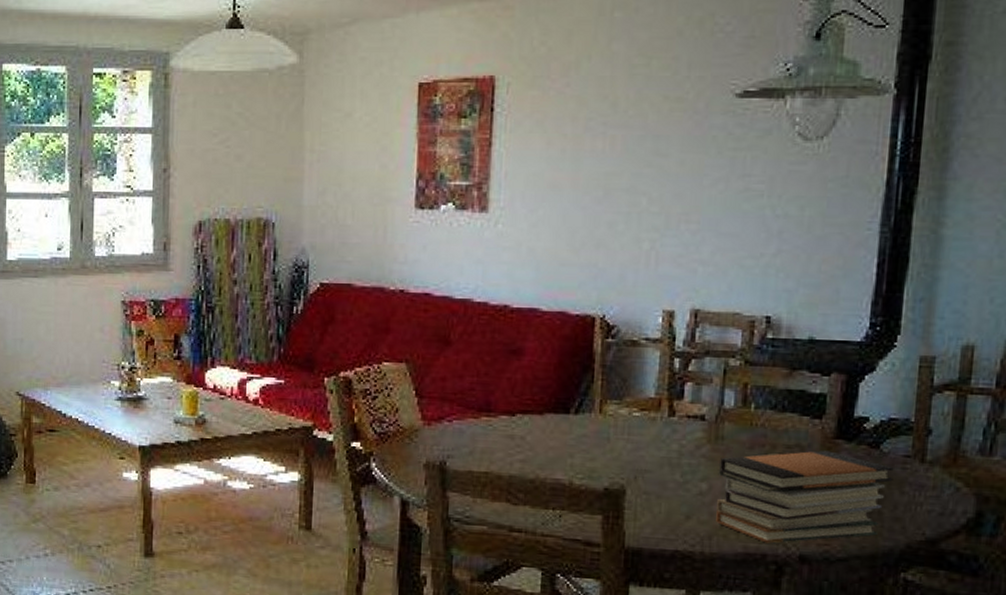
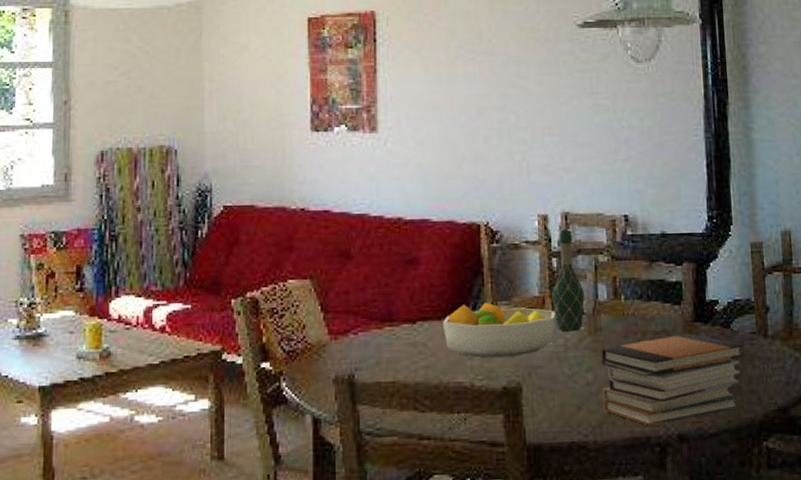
fruit bowl: none [544,399,672,459] -> present [443,302,556,358]
wine bottle: none [670,328,708,438] -> present [552,229,585,332]

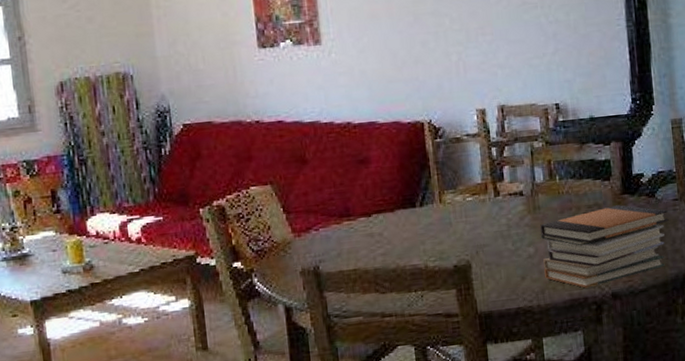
fruit bowl: present [443,302,556,358] -> none [396,192,498,242]
wine bottle: present [552,229,585,332] -> none [493,120,524,213]

